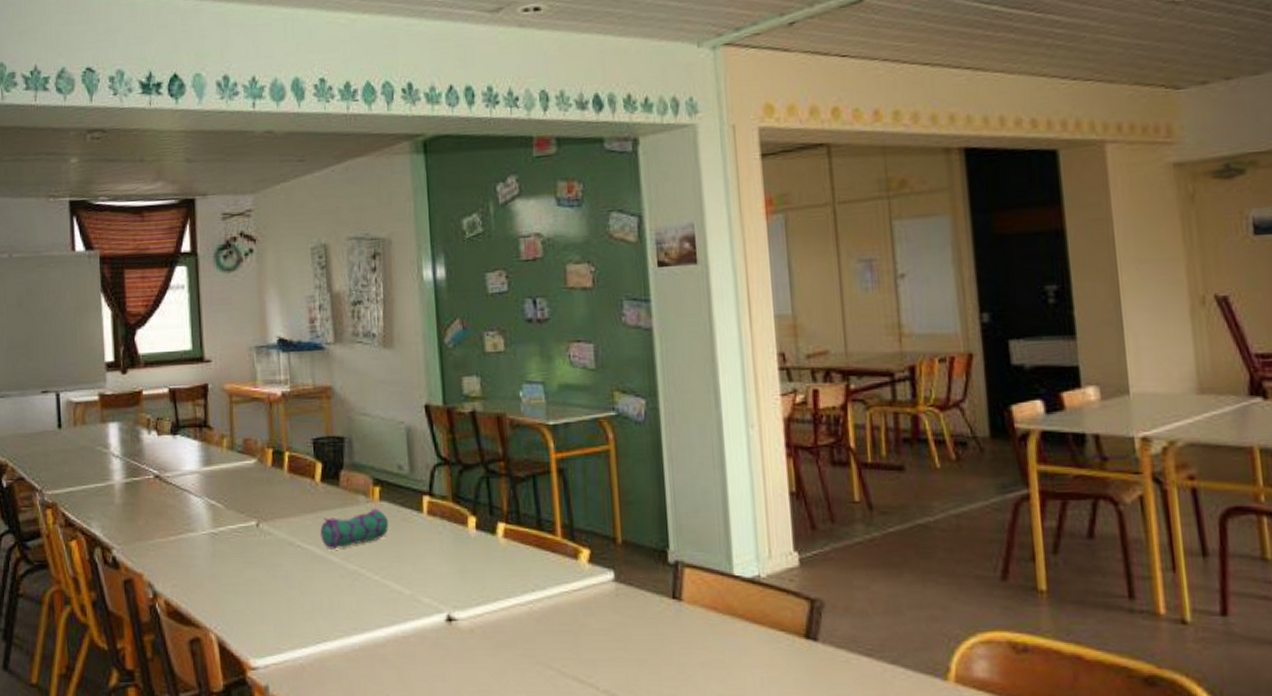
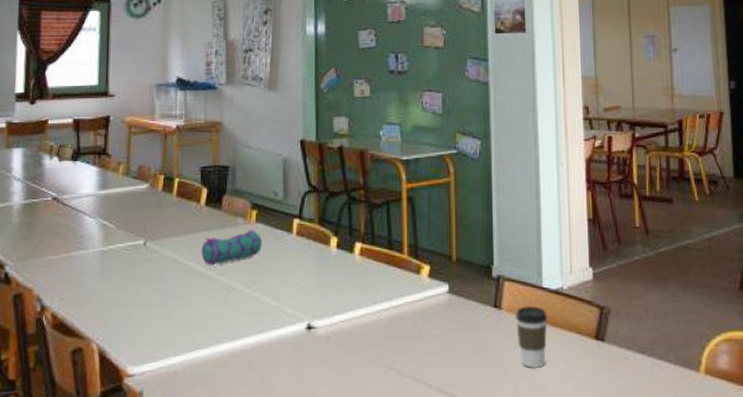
coffee cup: none [700,596,743,671] -> present [516,305,549,368]

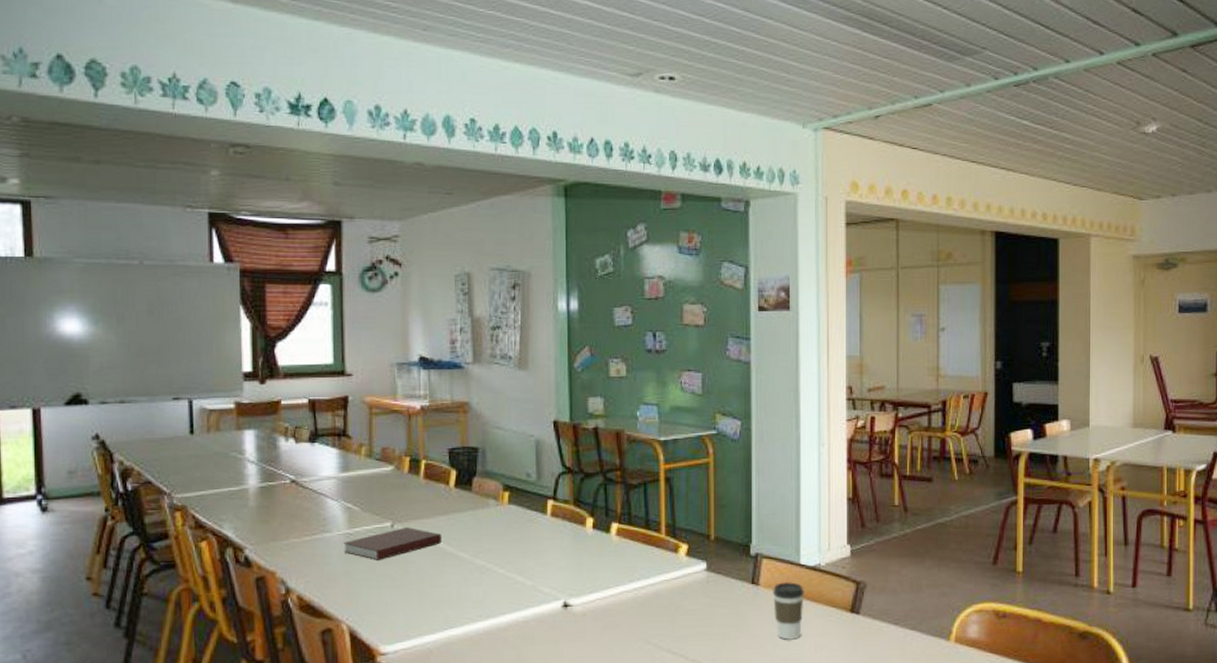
notebook: none [97,245,191,278] -> present [343,527,441,560]
pencil case: present [201,229,263,266] -> none [452,511,516,547]

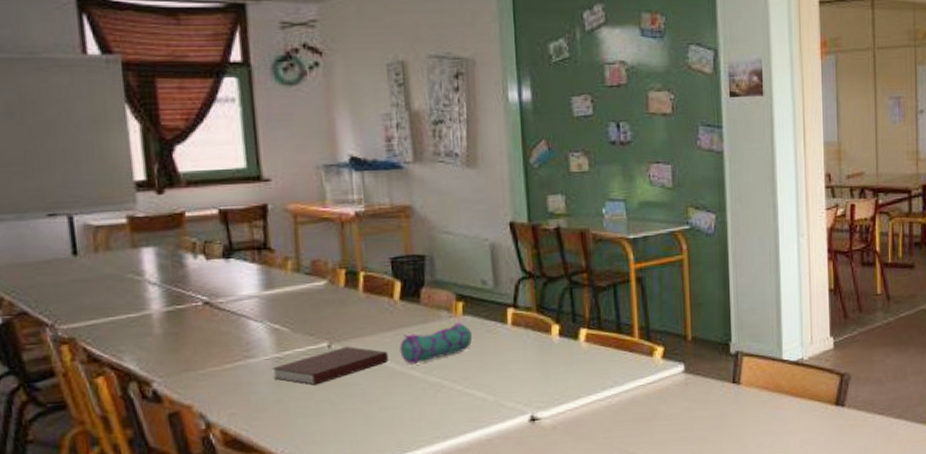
pencil case: none [452,511,516,547] -> present [400,322,473,365]
coffee cup: present [773,581,806,640] -> none [755,378,789,438]

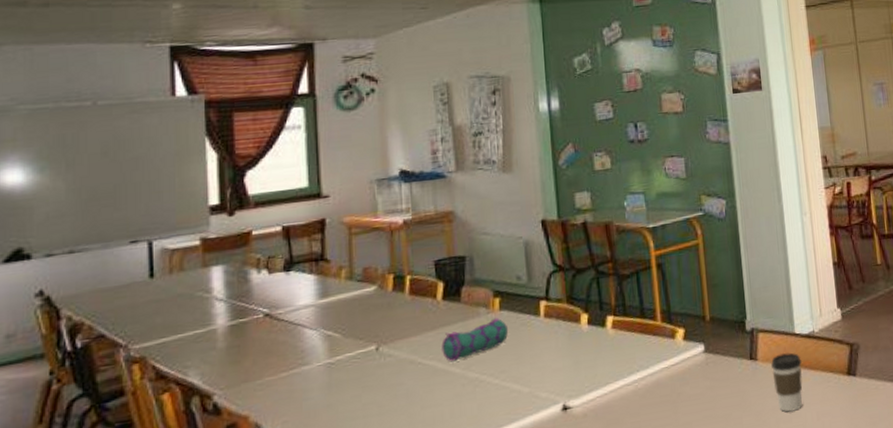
notebook: present [272,347,388,385] -> none [324,348,431,388]
coffee cup: none [755,378,789,438] -> present [771,352,803,413]

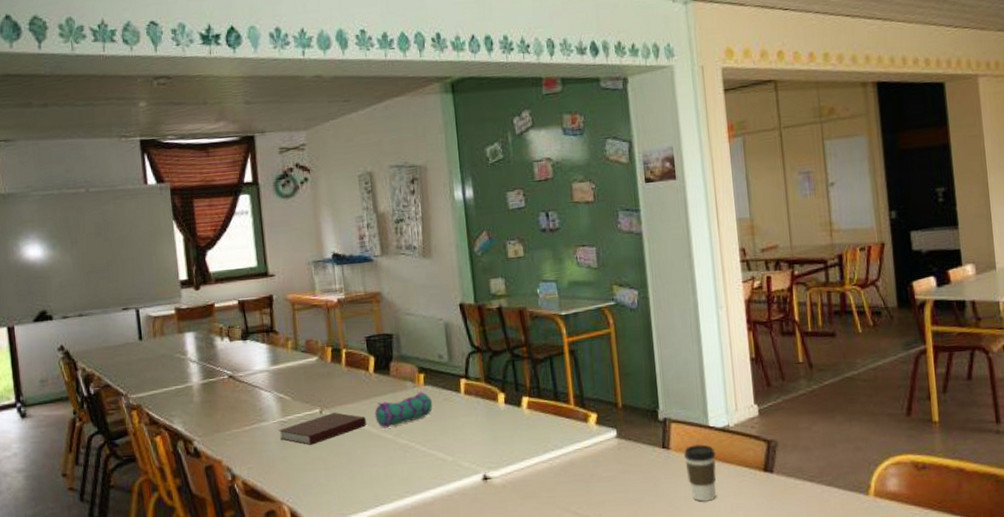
notebook: none [324,348,431,388] -> present [279,412,366,445]

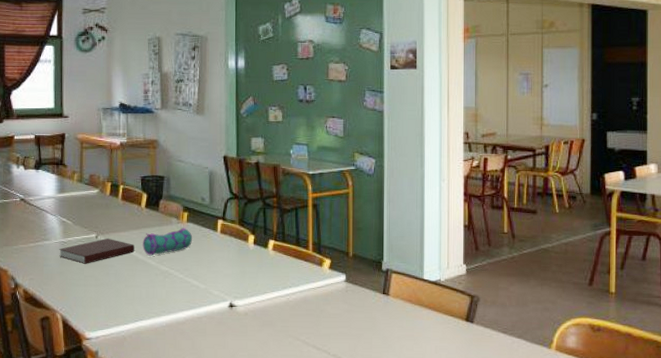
coffee cup: present [684,444,717,502] -> none [401,293,428,342]

